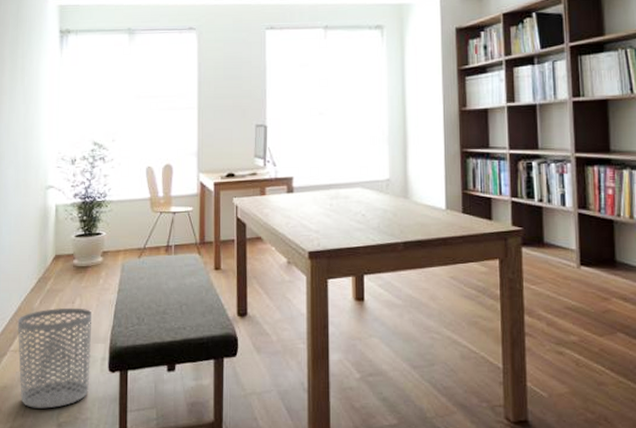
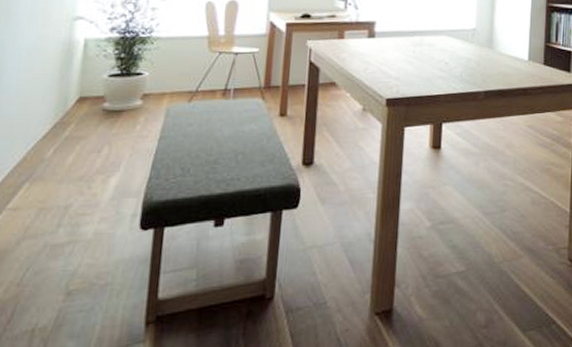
waste bin: present [17,307,93,409] -> none [17,157,124,276]

